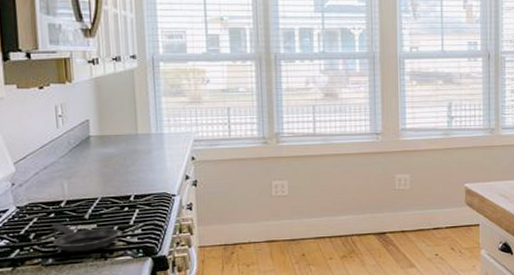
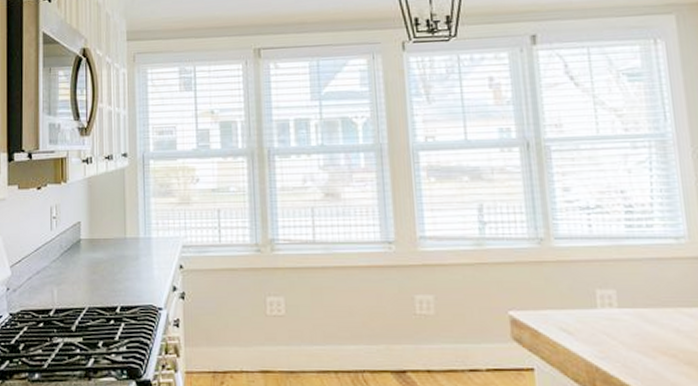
frying pan: present [52,224,120,254] -> none [40,335,105,370]

